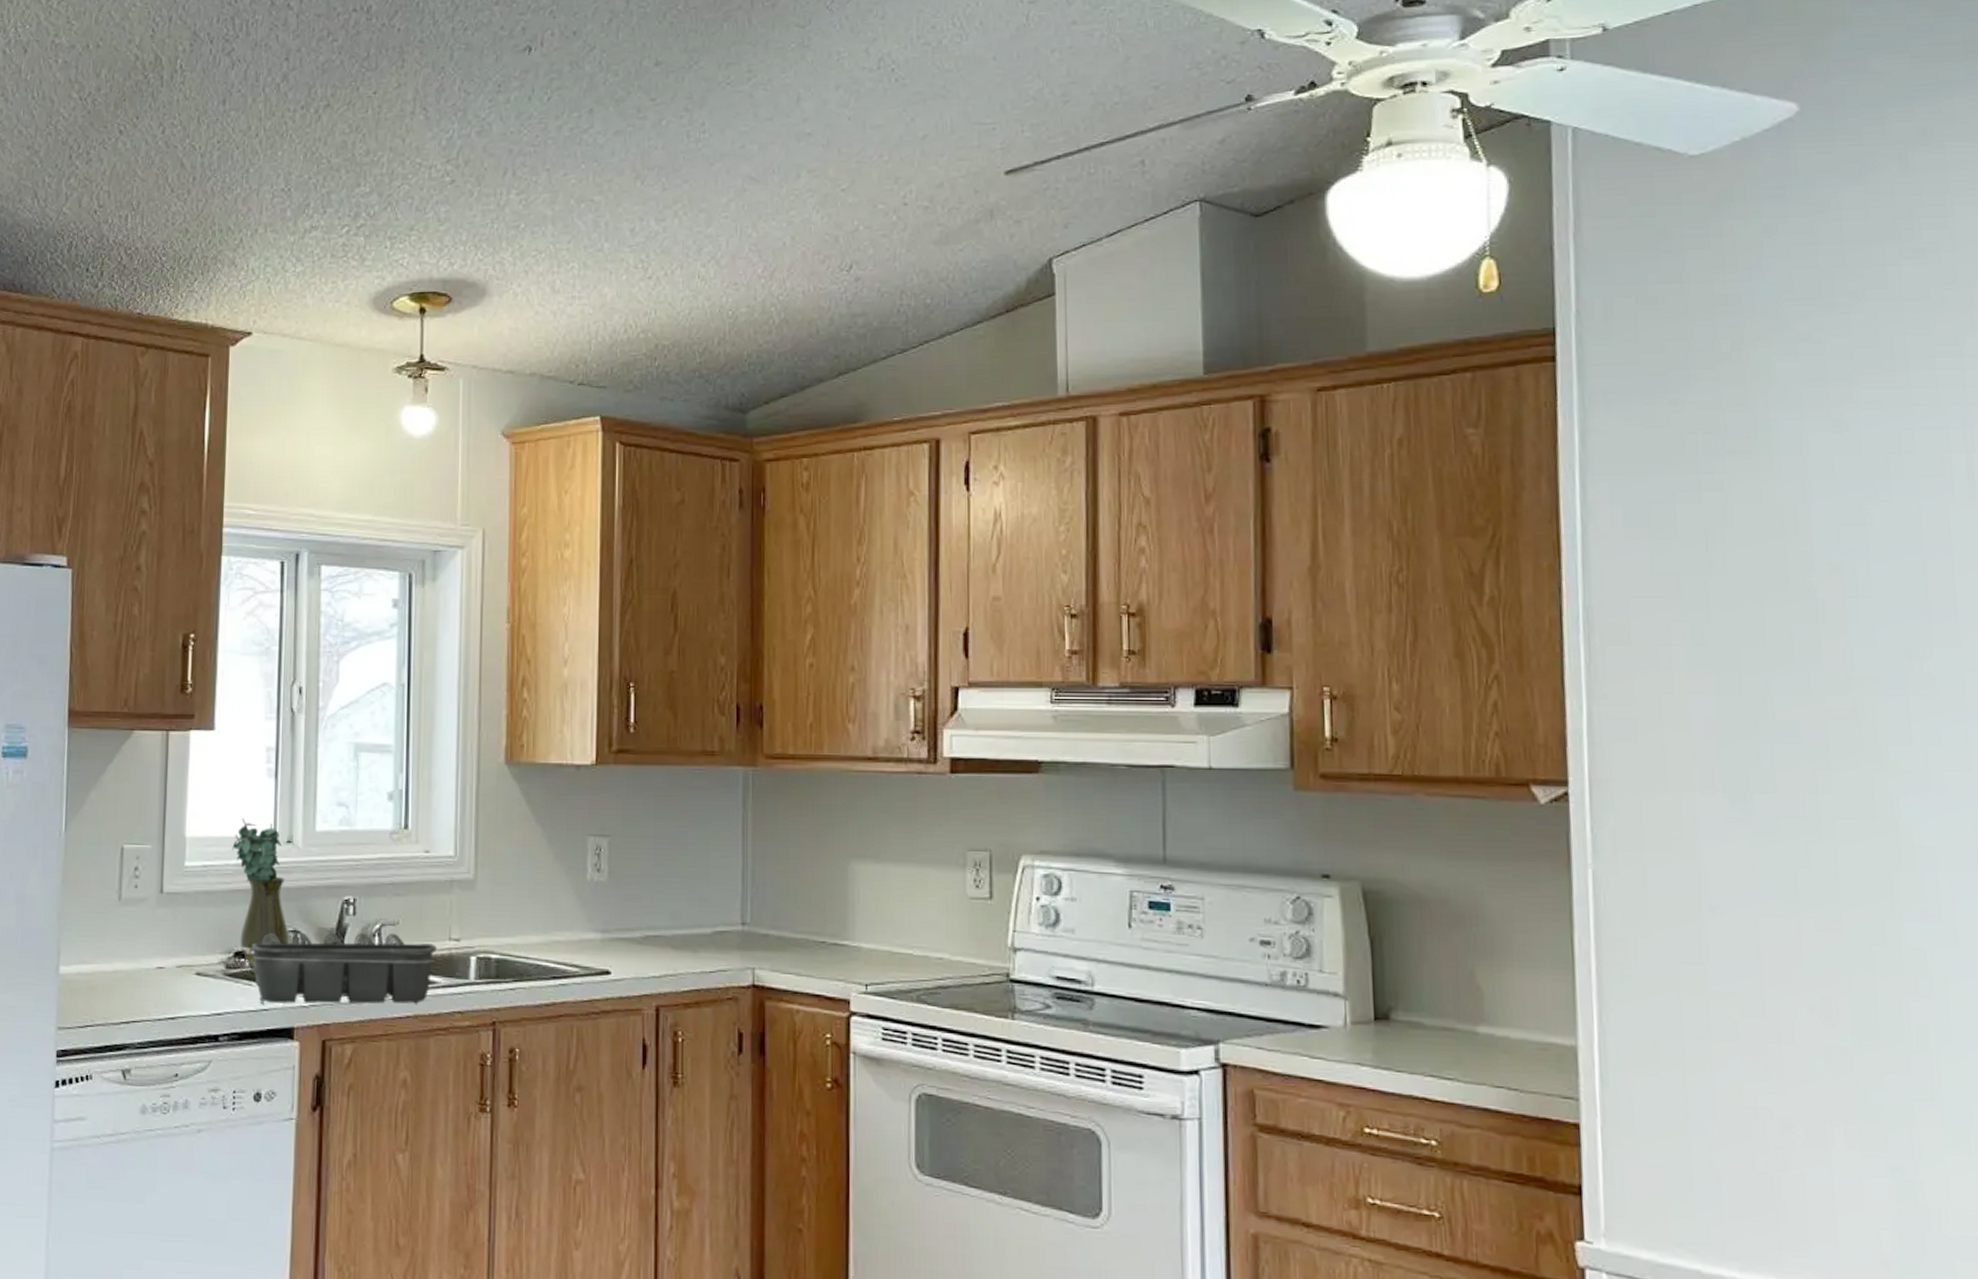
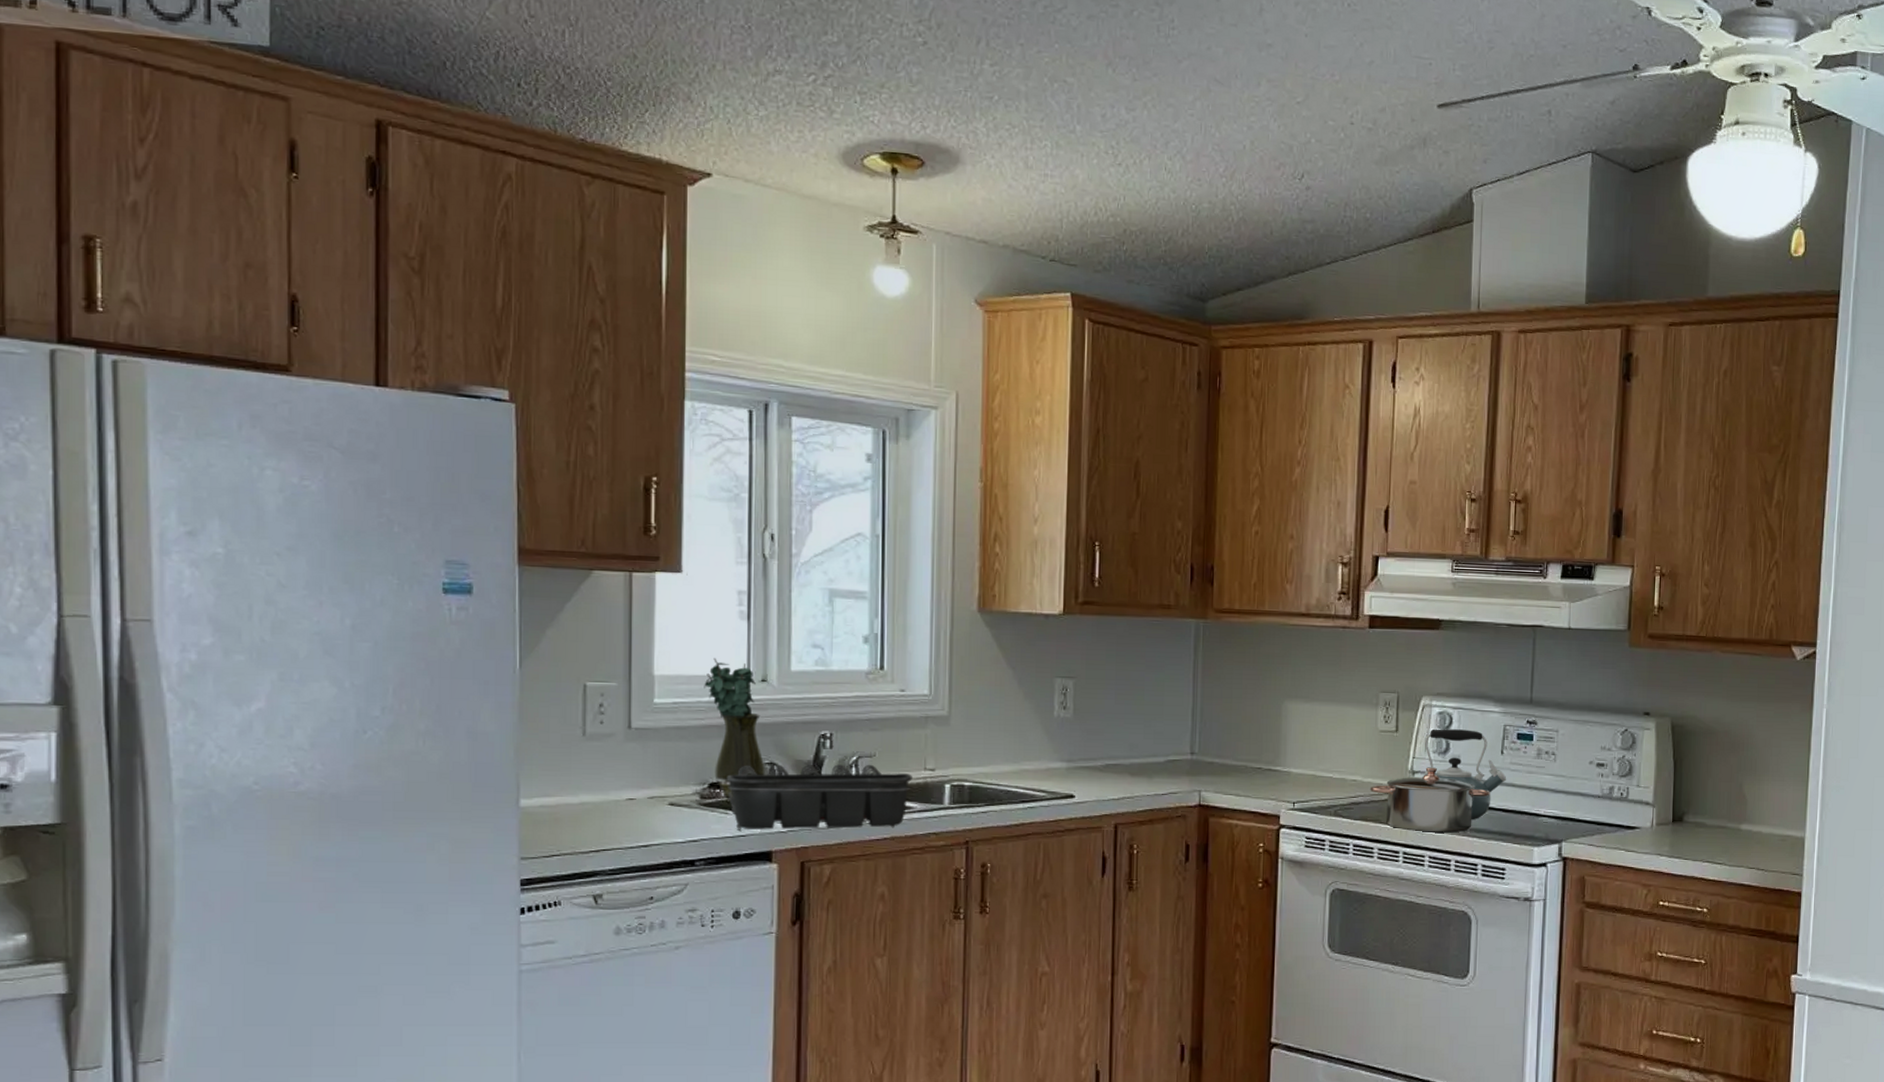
cooking pot: none [960,943,1117,1027] -> present [1370,767,1490,833]
kettle: none [1028,895,1138,1011] -> present [1424,729,1507,819]

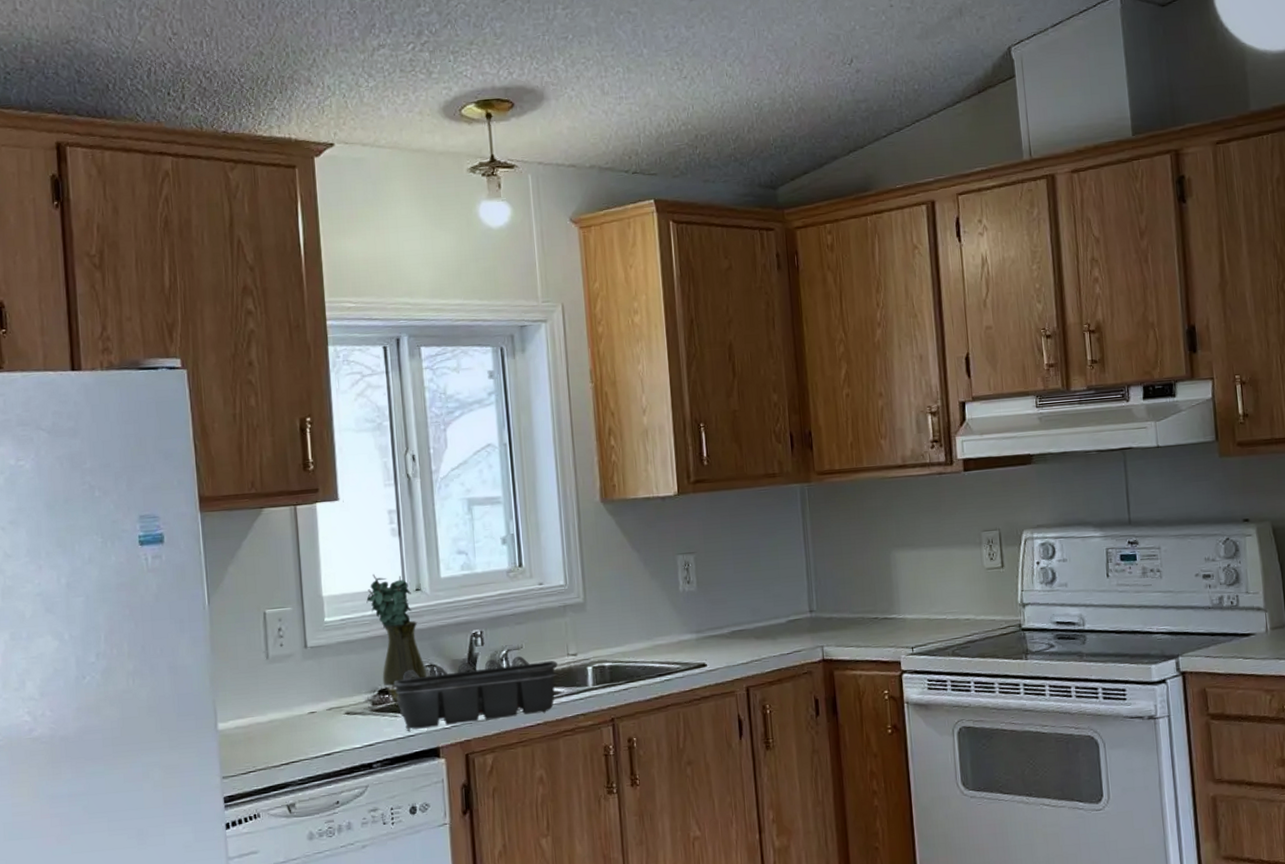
cooking pot: present [1370,767,1490,833] -> none [983,597,1102,663]
kettle: present [1424,729,1507,819] -> none [1031,557,1116,644]

